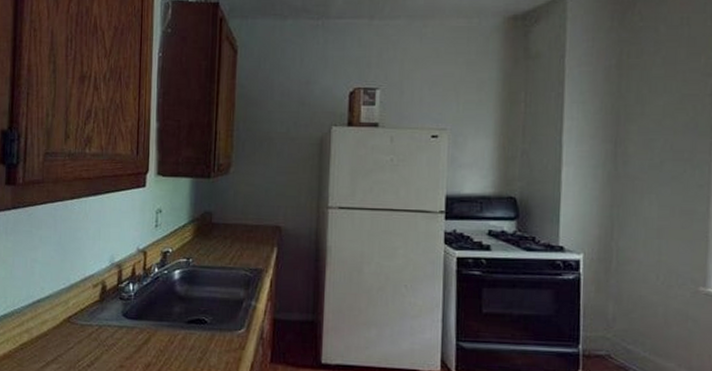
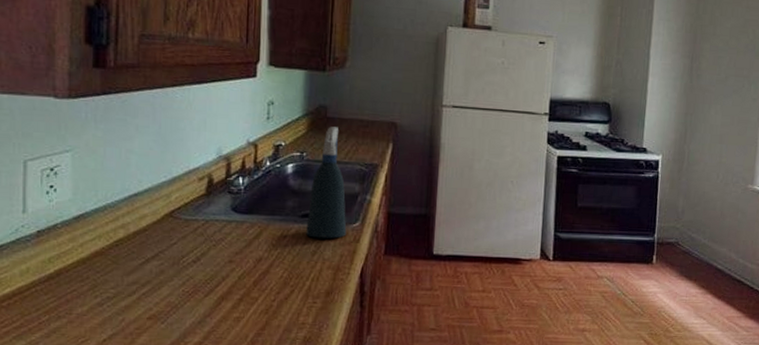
spray bottle: none [192,232,232,345] -> present [306,126,347,239]

